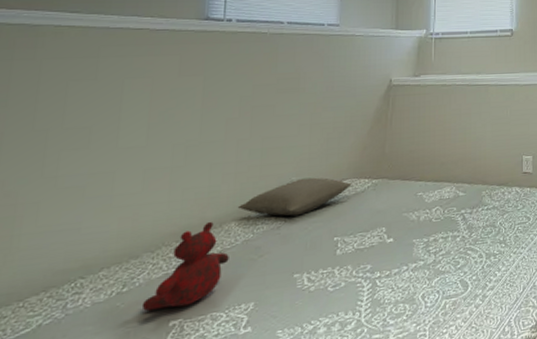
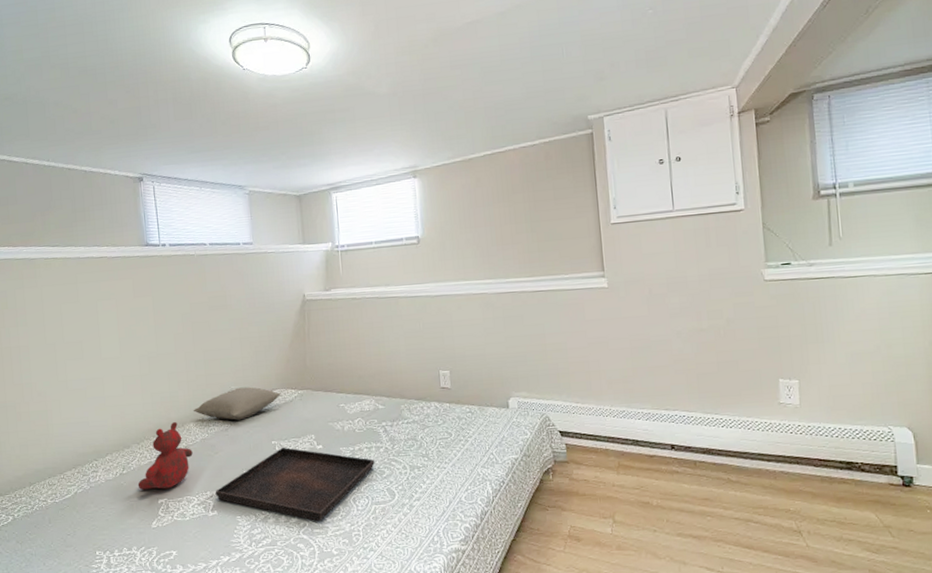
serving tray: none [252,243,449,325] -> present [215,447,375,521]

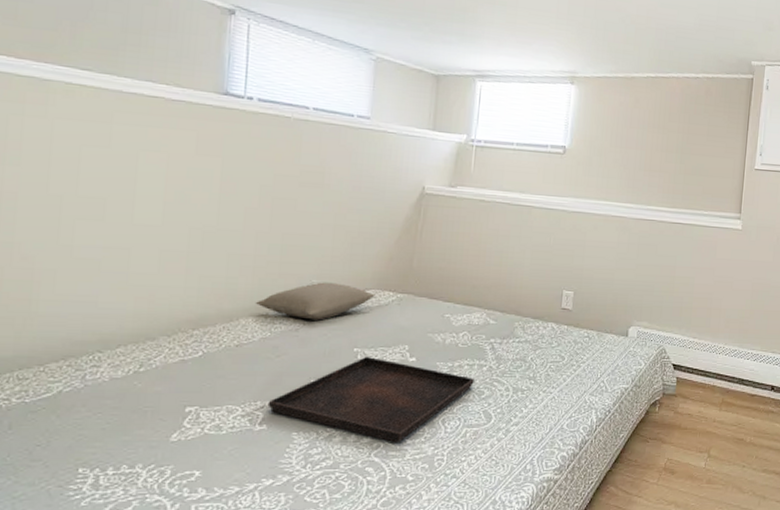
teddy bear: present [137,421,193,489] -> none [158,313,246,395]

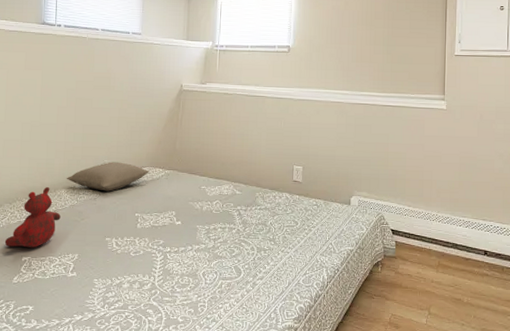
teddy bear: none [158,313,246,395] -> present [4,186,61,248]
serving tray: present [267,357,474,442] -> none [76,220,226,290]

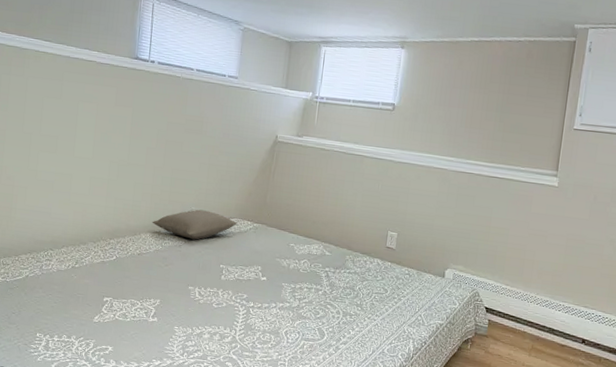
teddy bear: present [4,186,61,248] -> none [87,228,145,290]

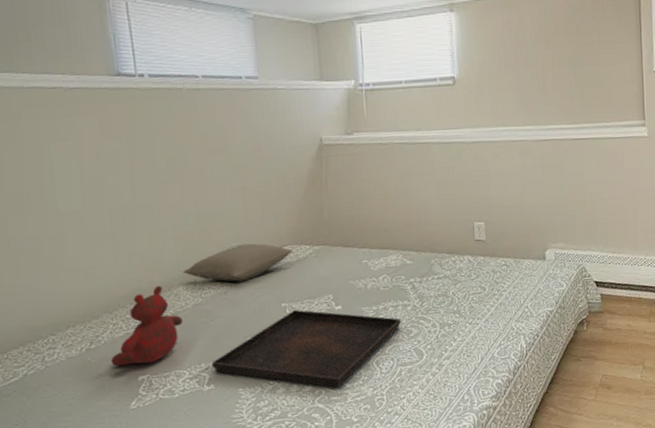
teddy bear: none [87,228,145,290] -> present [110,285,183,366]
serving tray: none [158,272,312,345] -> present [211,310,401,388]

